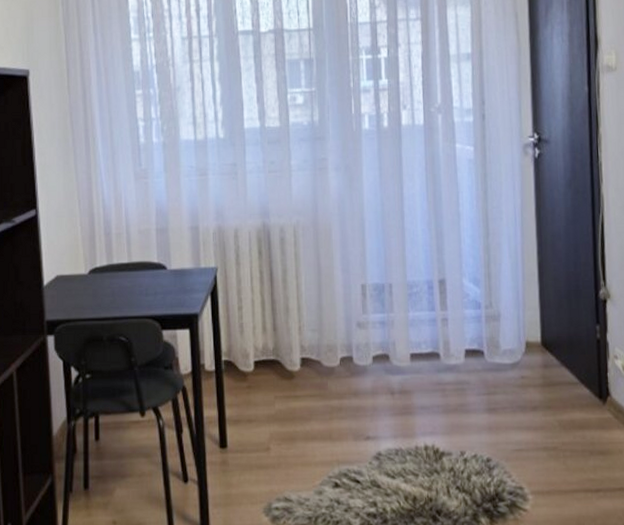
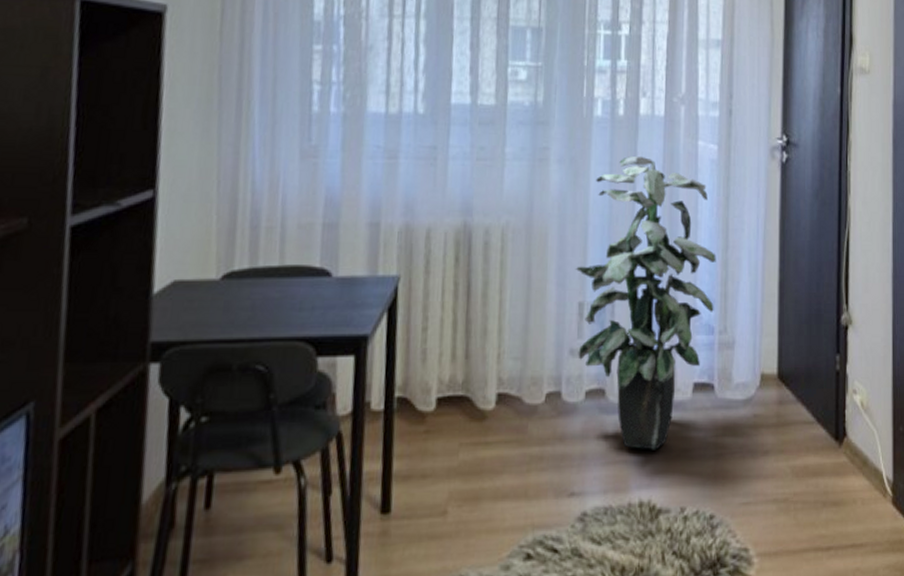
indoor plant: none [356,160,479,404] -> present [575,156,716,450]

